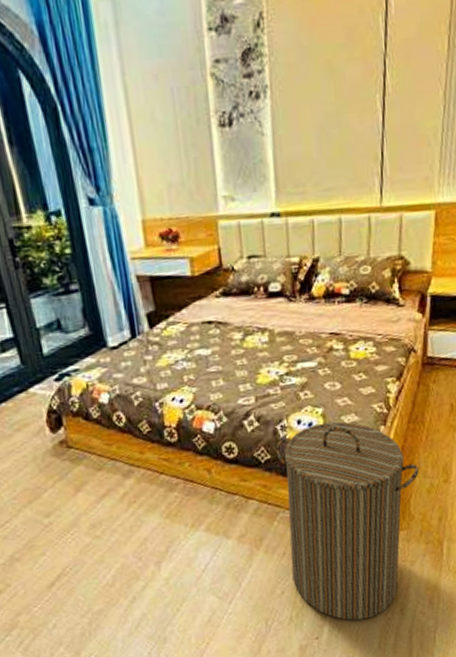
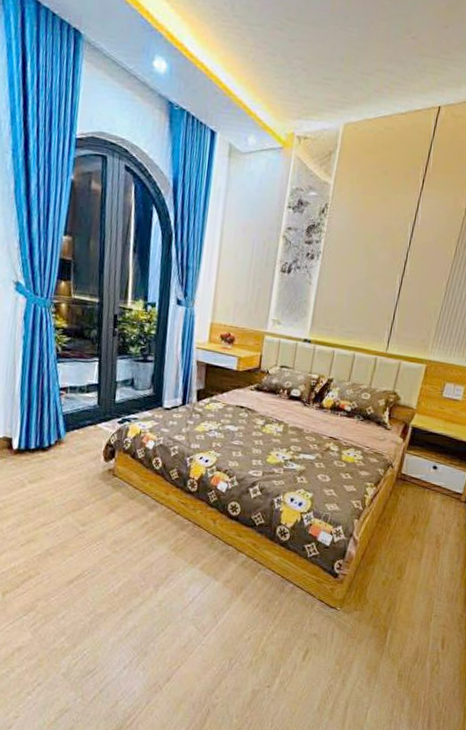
laundry hamper: present [275,421,419,620] -> none [259,505,379,681]

